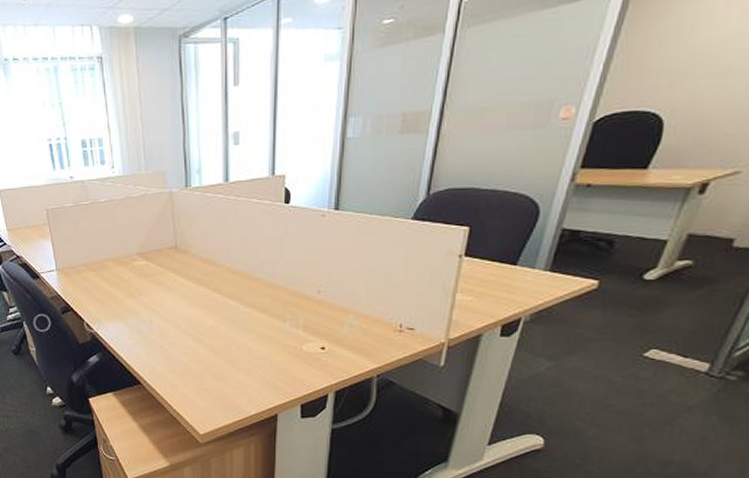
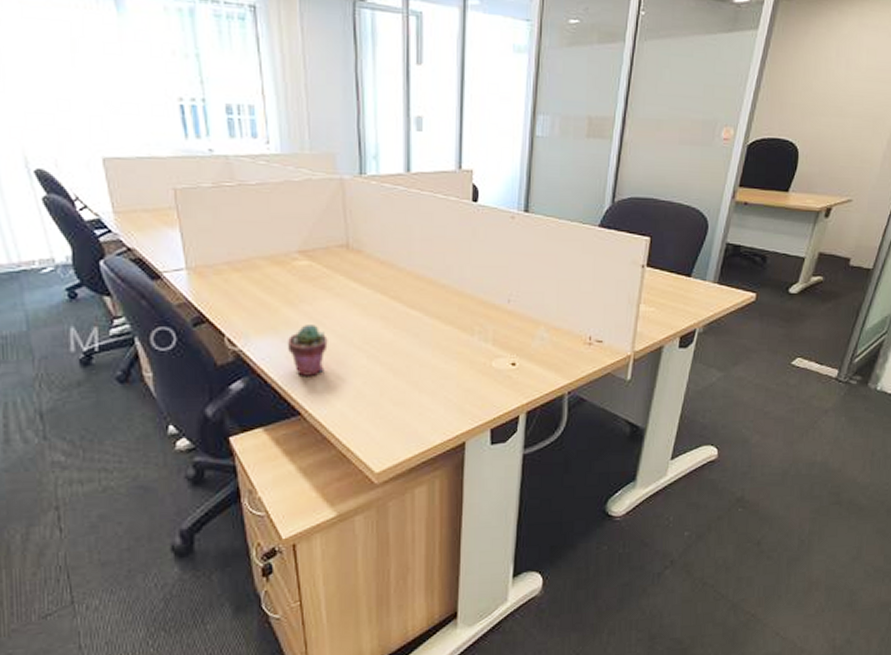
potted succulent: none [129,313,161,354] -> present [287,325,328,376]

